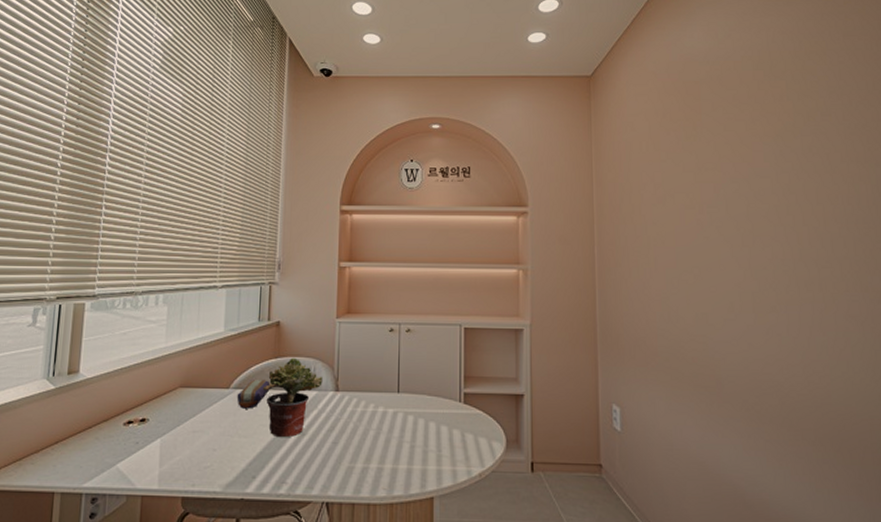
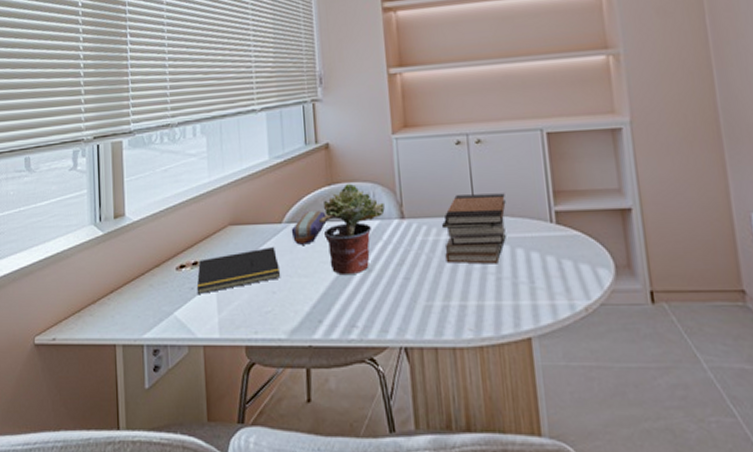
notepad: none [141,409,222,448] -> present [196,247,280,294]
book stack: none [369,374,425,434] -> present [441,193,506,264]

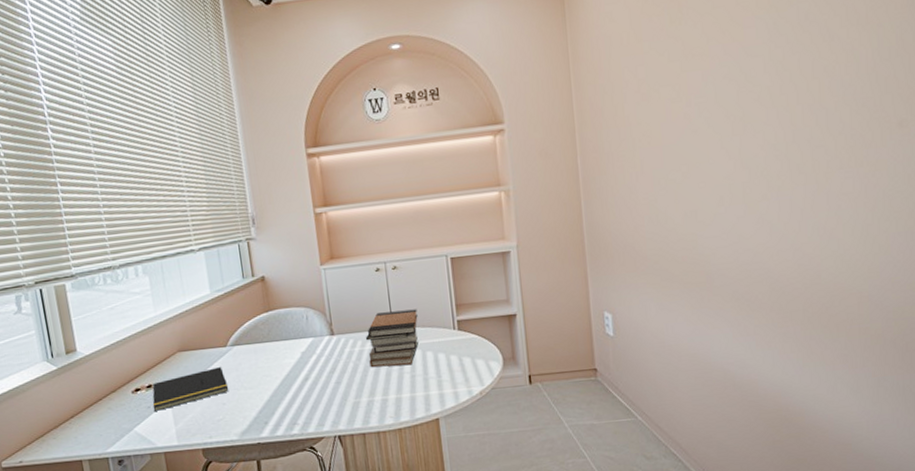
pencil case: present [291,211,327,245] -> none [235,334,267,363]
potted plant: present [318,183,385,276] -> none [259,309,317,385]

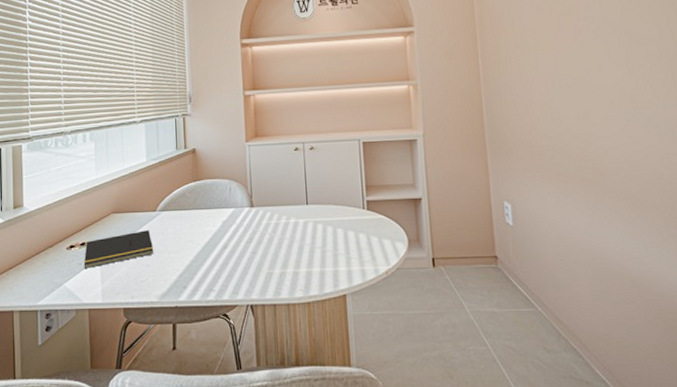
book stack: present [365,309,419,368] -> none [281,187,331,241]

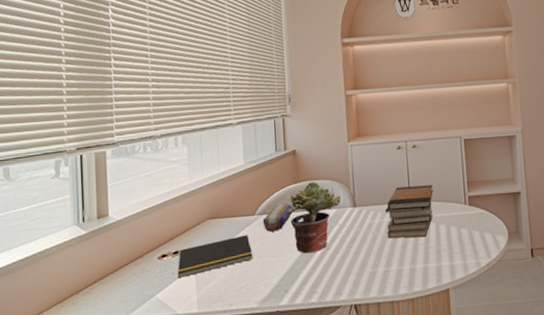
pencil case: none [163,201,192,228] -> present [262,204,293,232]
potted plant: none [185,180,238,251] -> present [285,181,341,254]
book stack: none [281,187,331,241] -> present [384,185,433,239]

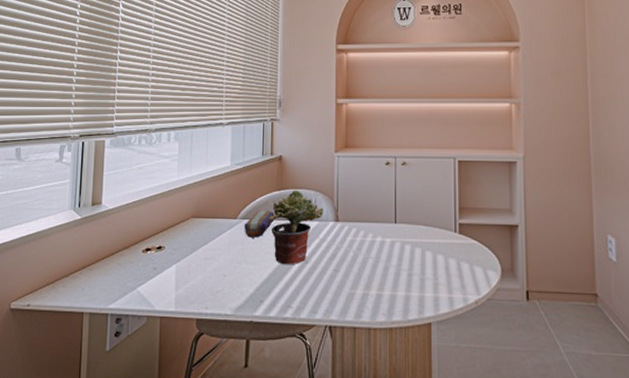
notepad: present [177,235,252,278] -> none [158,238,231,274]
book stack: present [384,185,433,239] -> none [368,206,421,263]

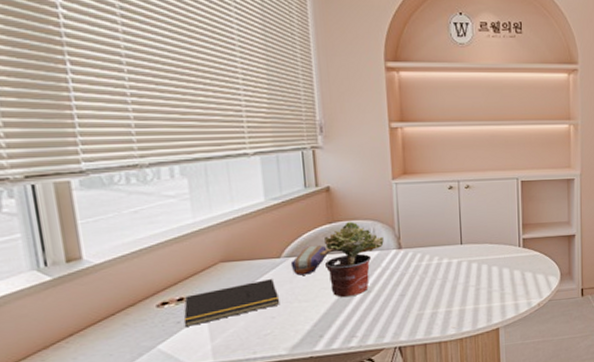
notepad: none [158,238,231,274] -> present [183,279,279,327]

